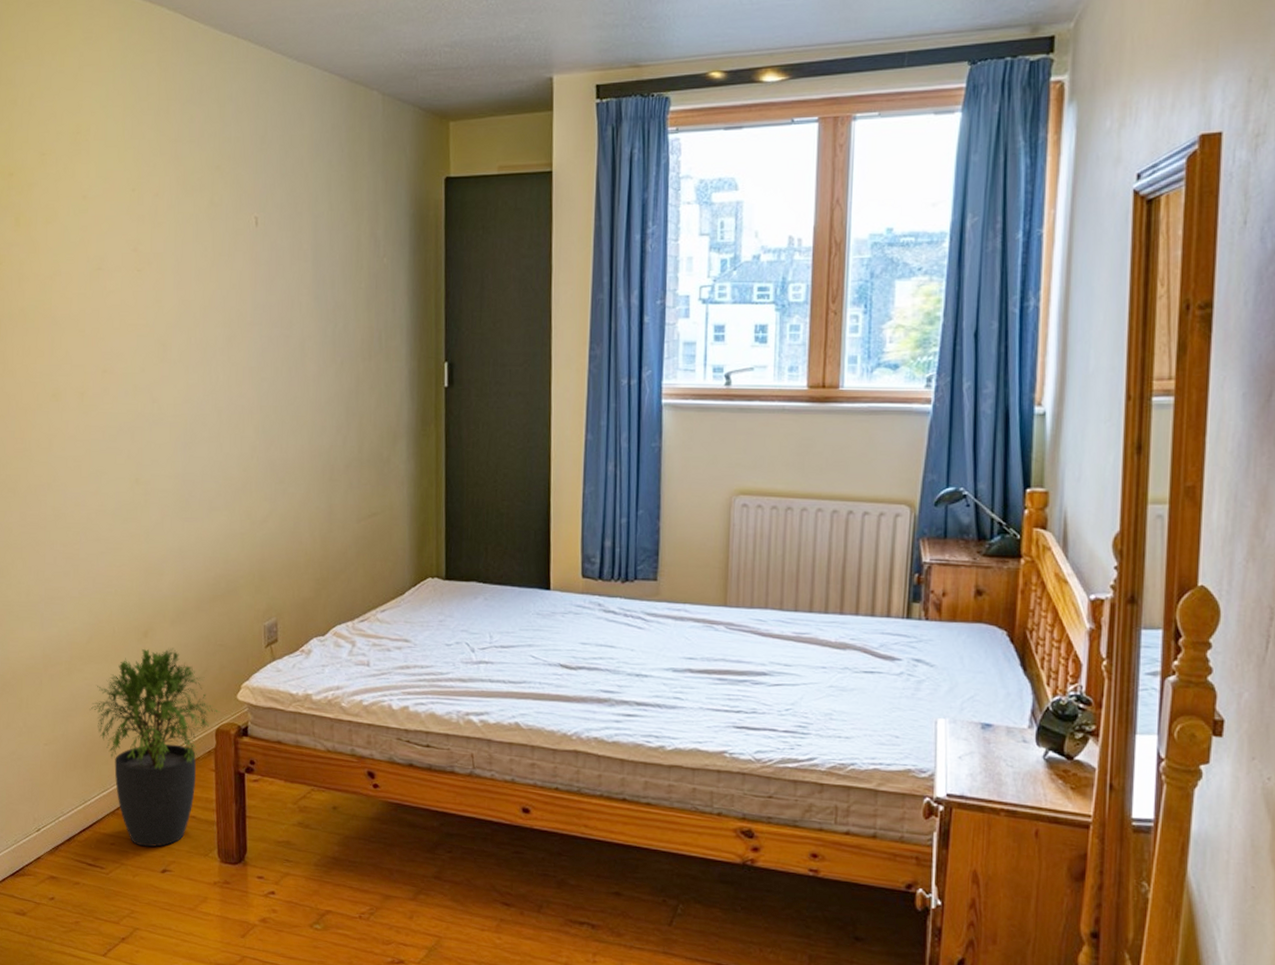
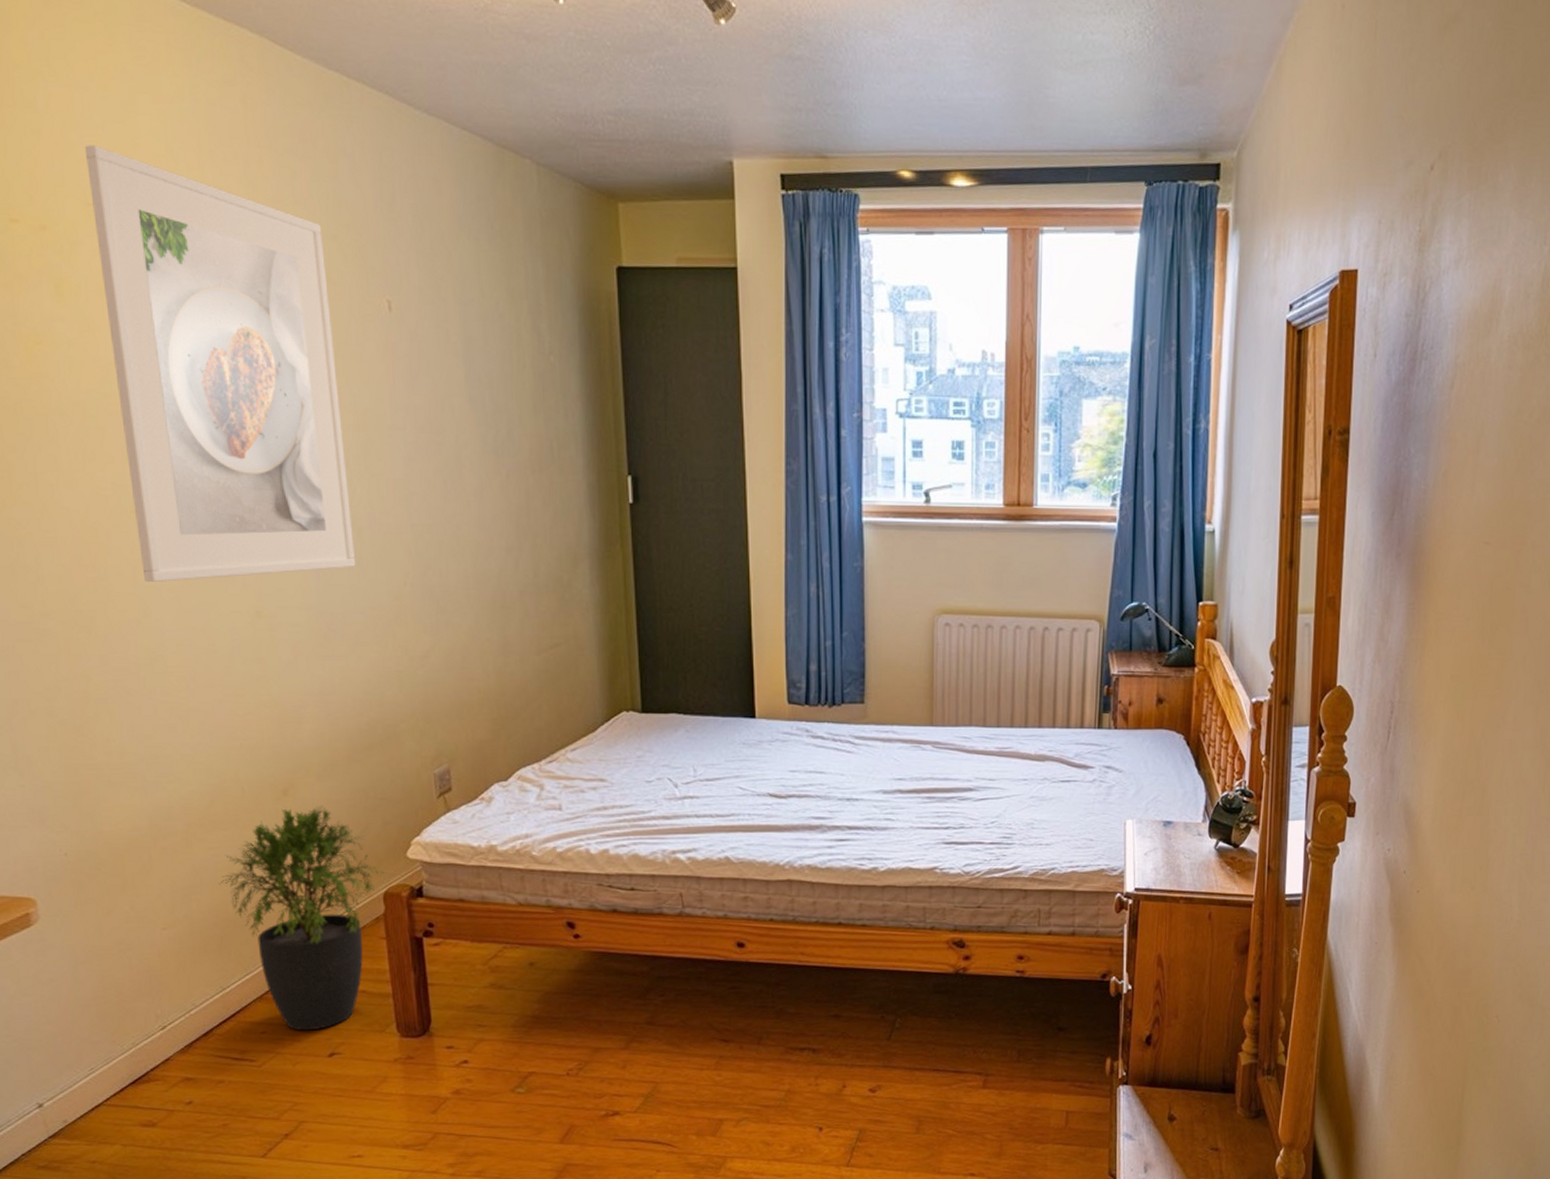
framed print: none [44,109,215,453] -> present [84,145,356,582]

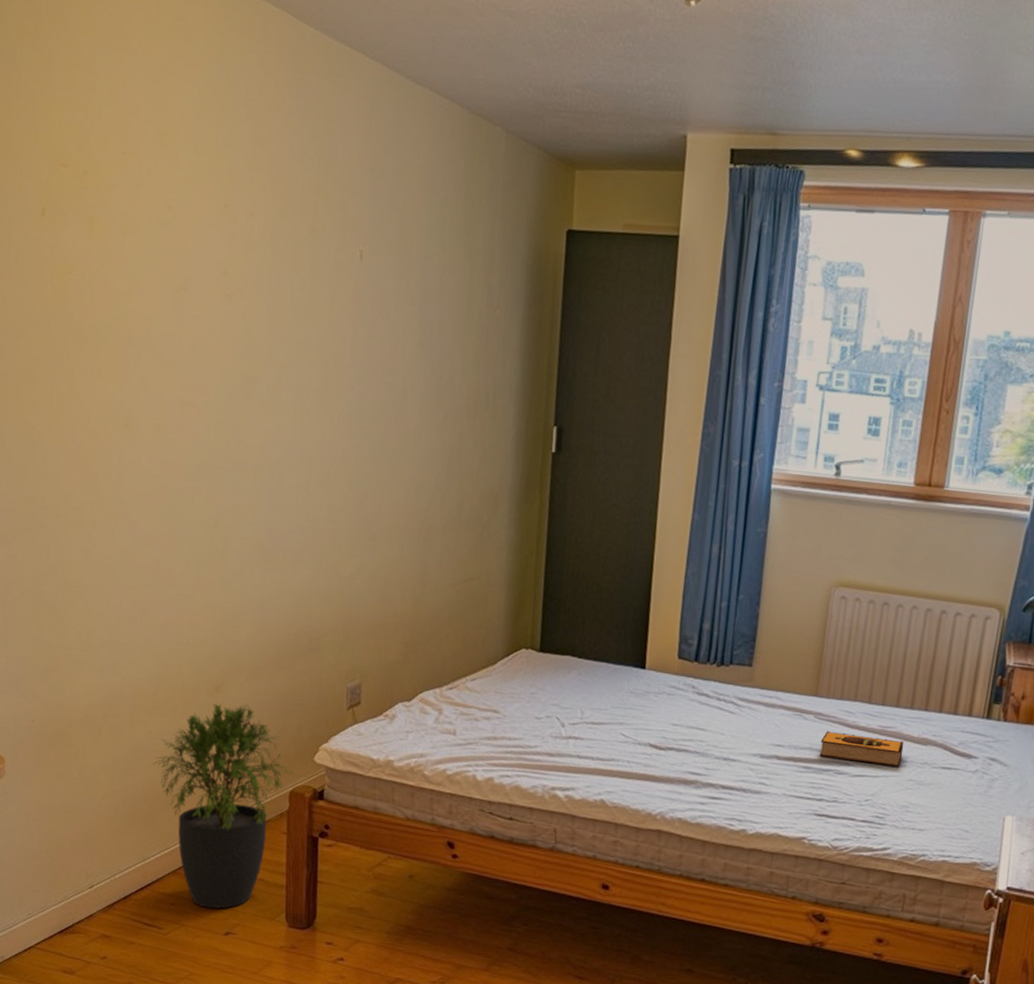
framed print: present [84,145,356,582] -> none [126,102,312,491]
hardback book: none [941,758,1023,786] -> present [819,730,904,767]

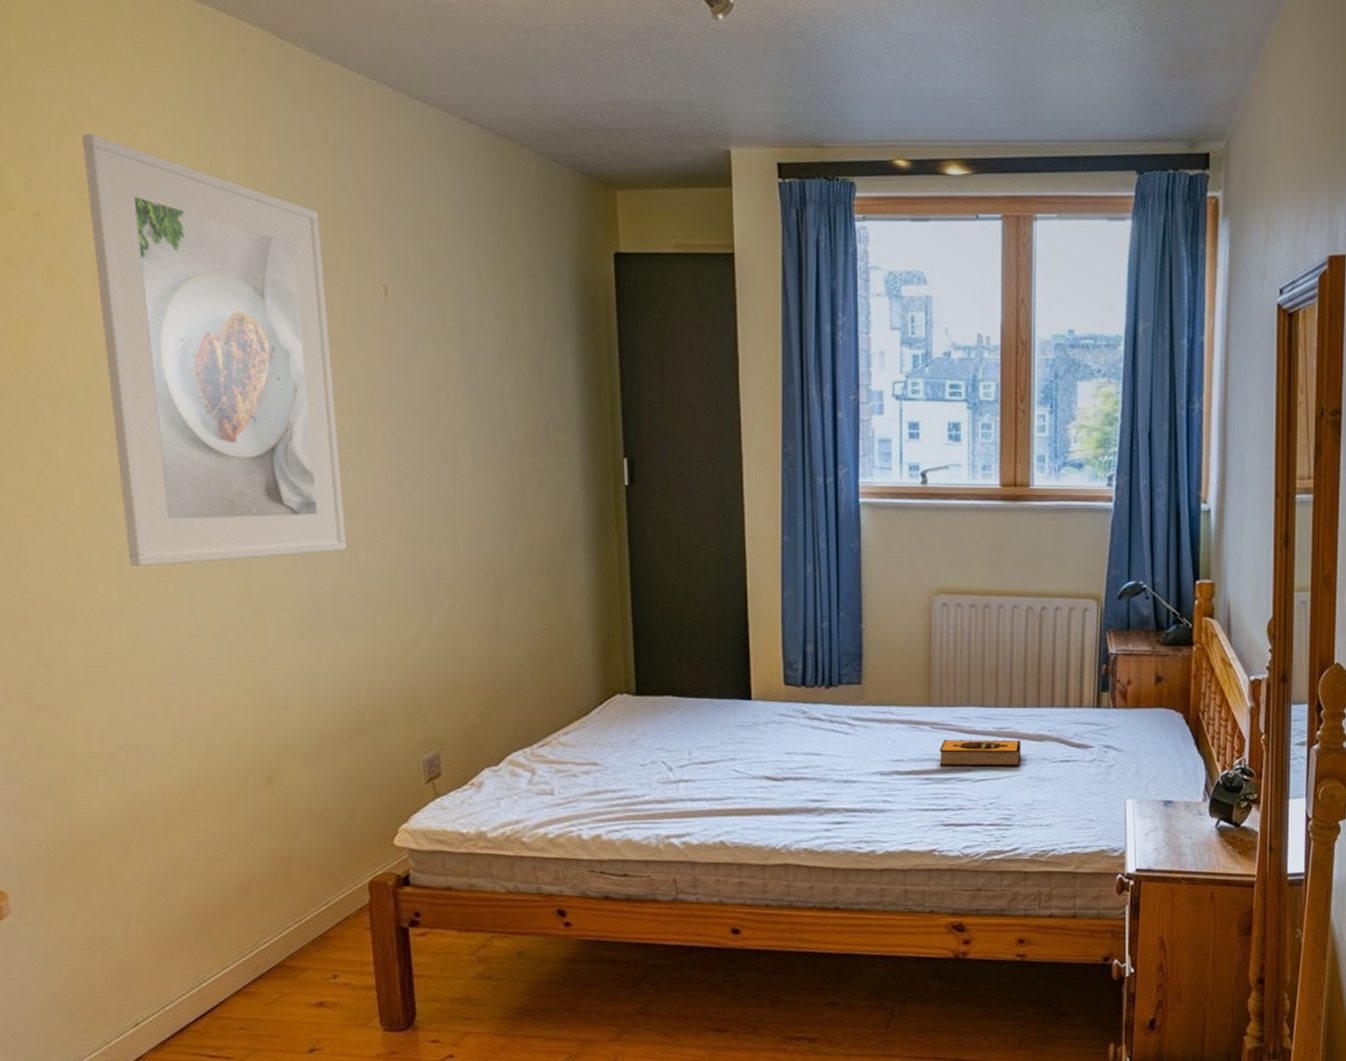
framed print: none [126,102,312,491] -> present [81,134,347,566]
potted plant: present [152,703,296,909] -> none [198,792,374,1026]

